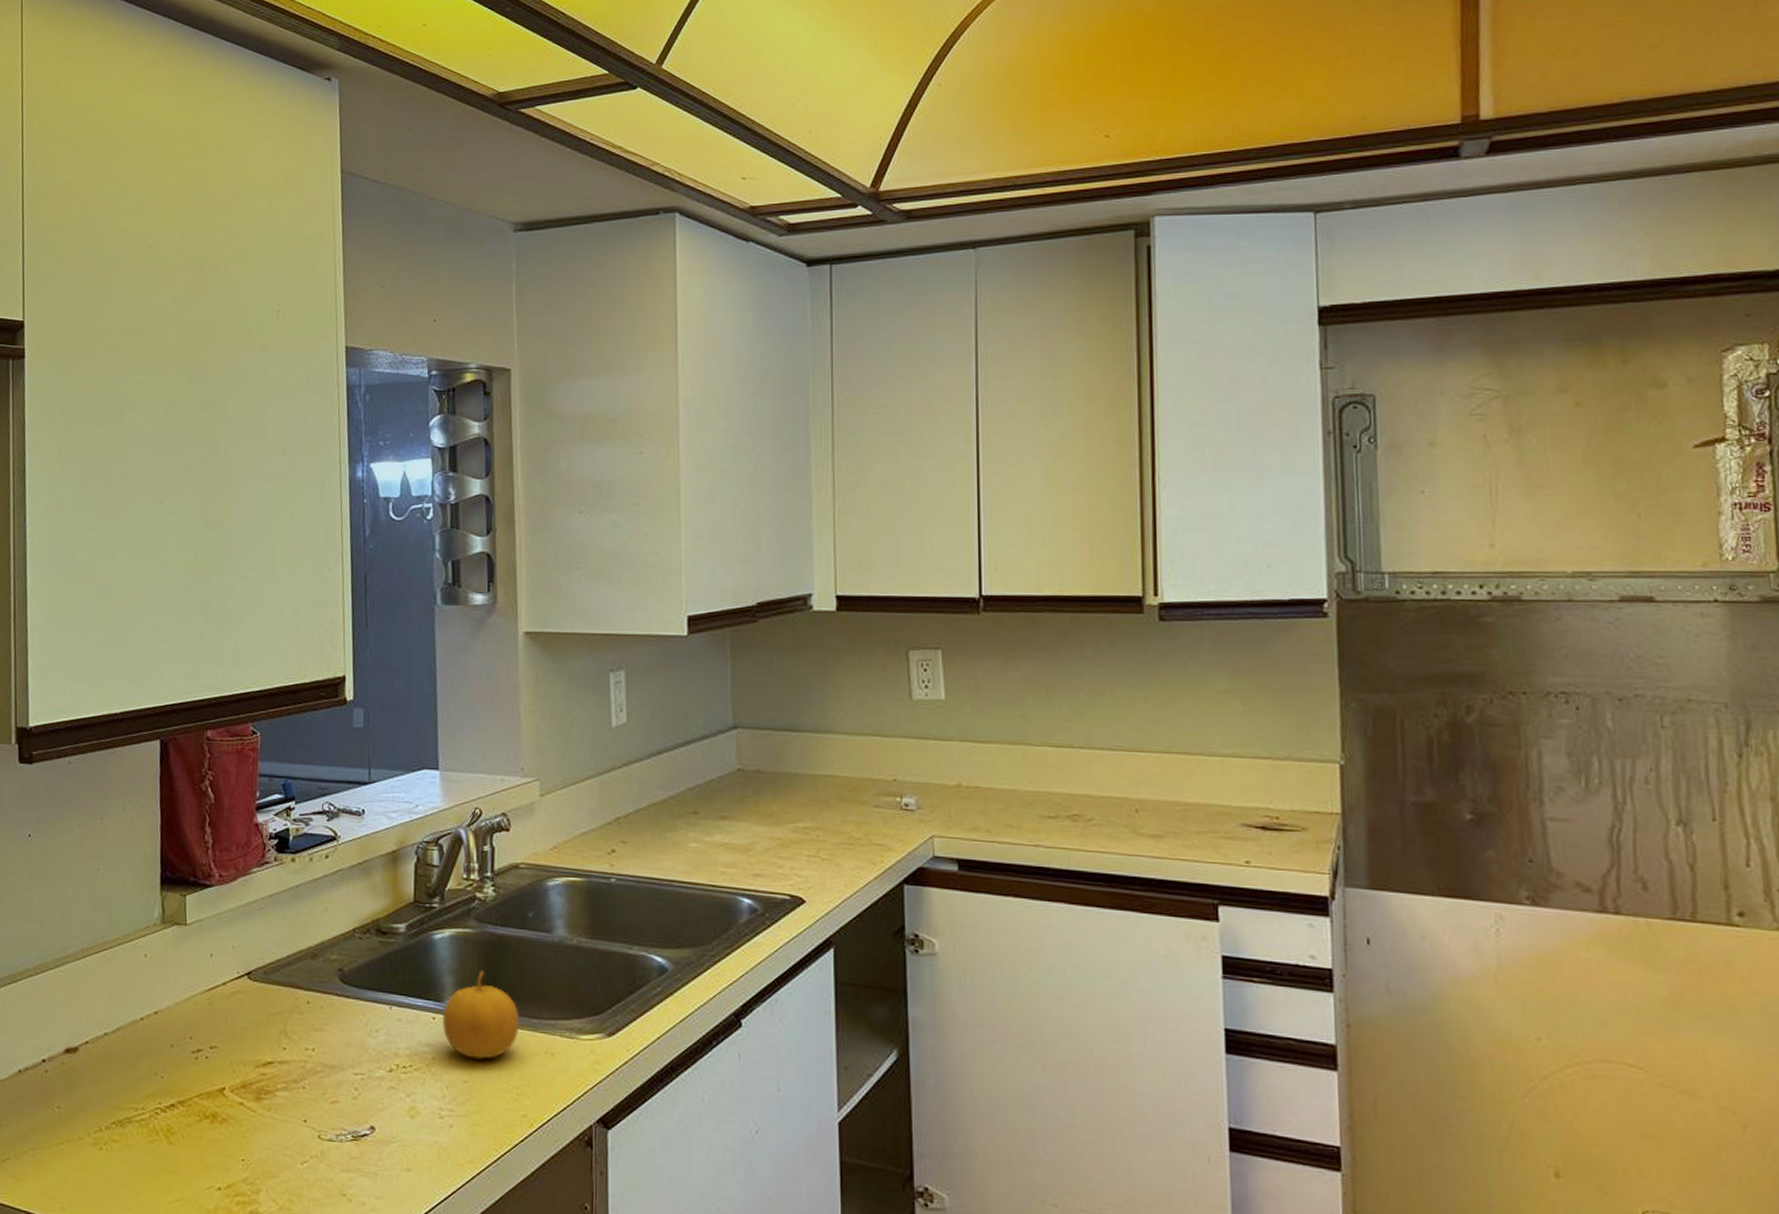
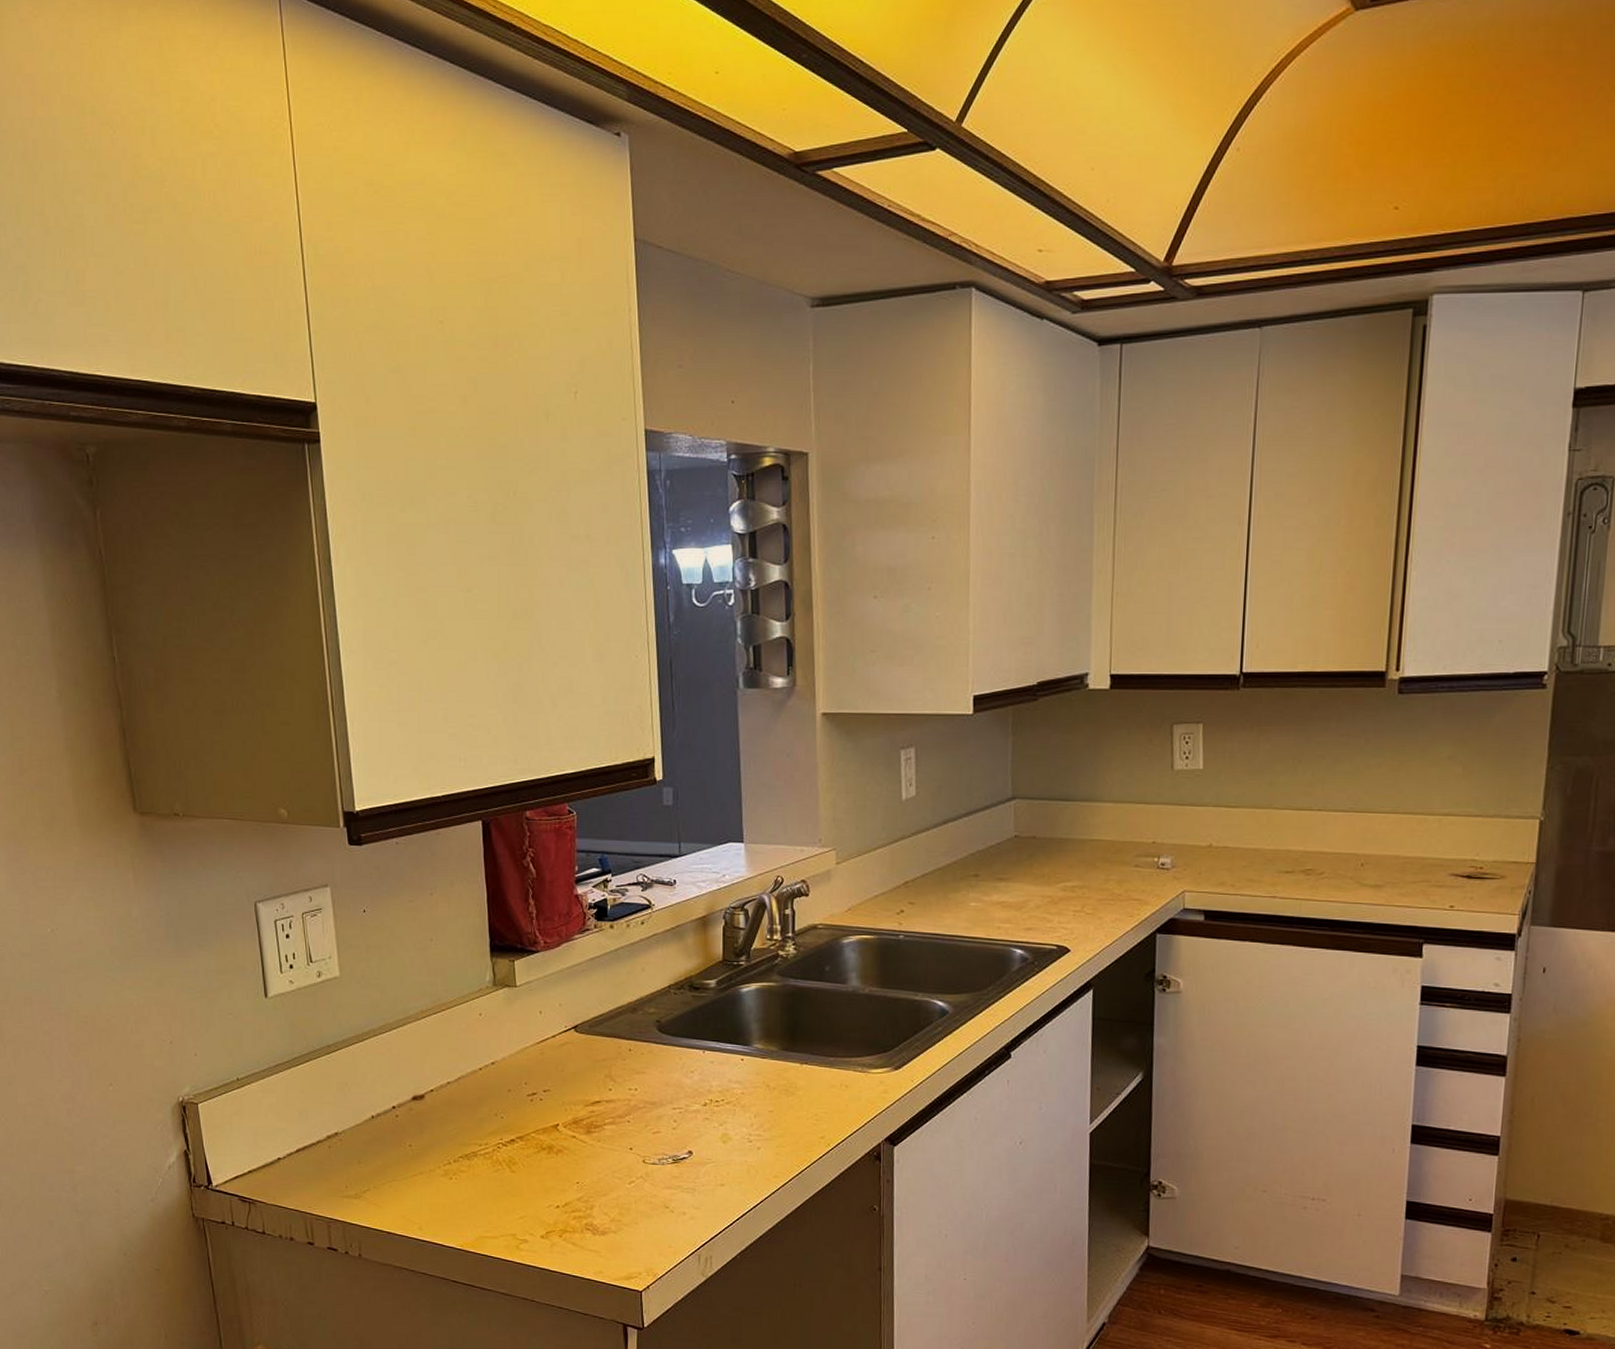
fruit: present [443,970,520,1059] -> none [750,1018,818,1092]

